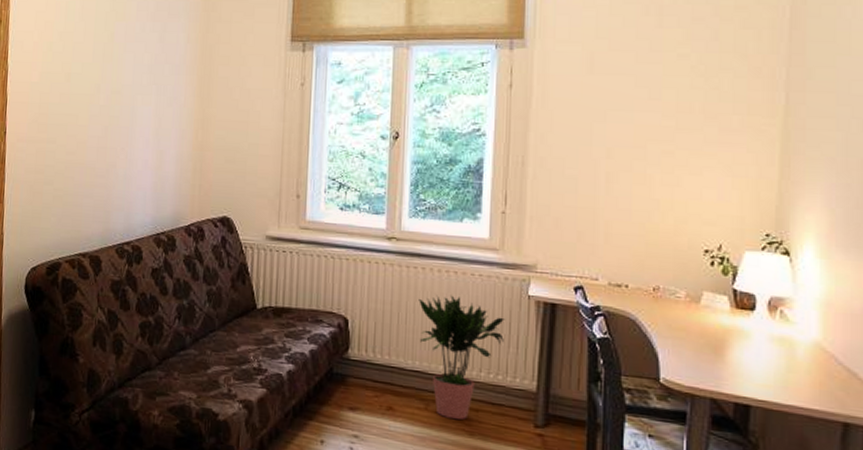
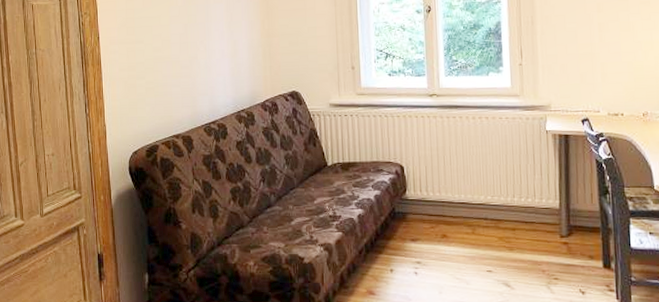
potted plant: present [419,295,506,420] -> none [459,137,530,238]

